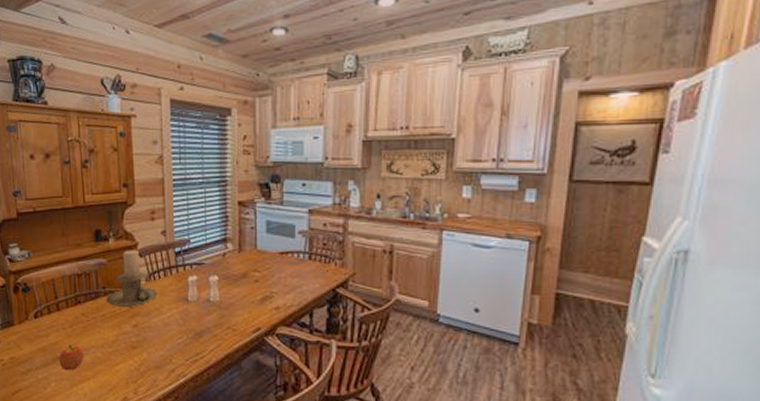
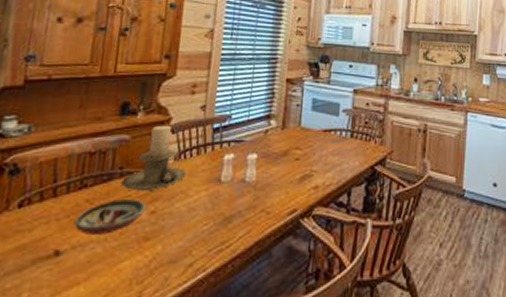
apple: present [59,344,84,371] -> none [40,240,79,274]
decorative bowl: none [75,314,129,342] -> present [73,199,146,234]

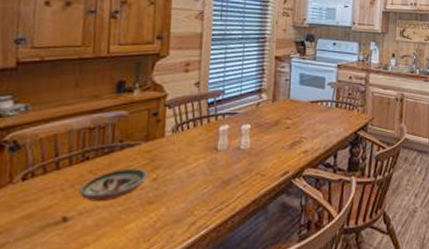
candle holder: present [121,125,185,190] -> none [122,101,183,160]

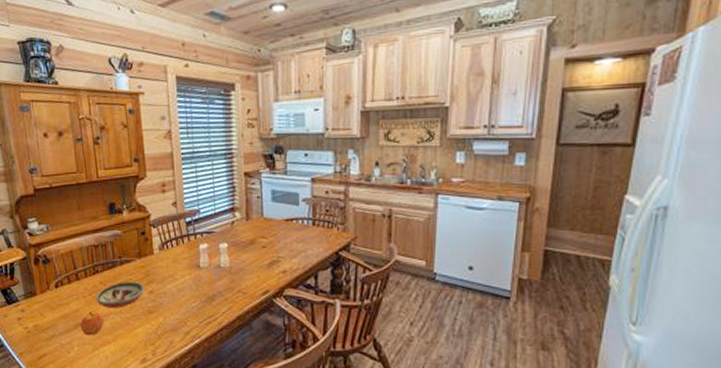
apple: none [49,207,86,238] -> present [80,311,104,336]

